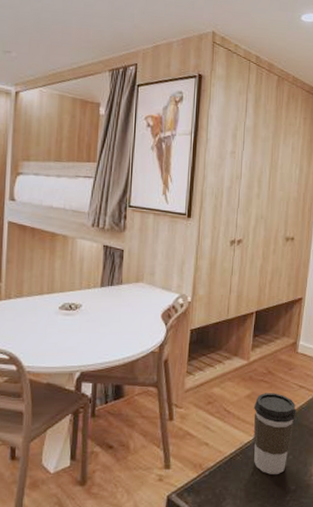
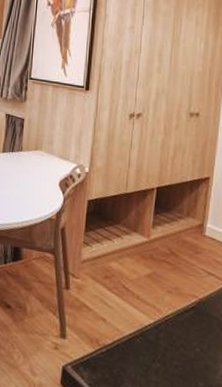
coffee cup: present [254,393,296,474] -> none [155,274,204,366]

